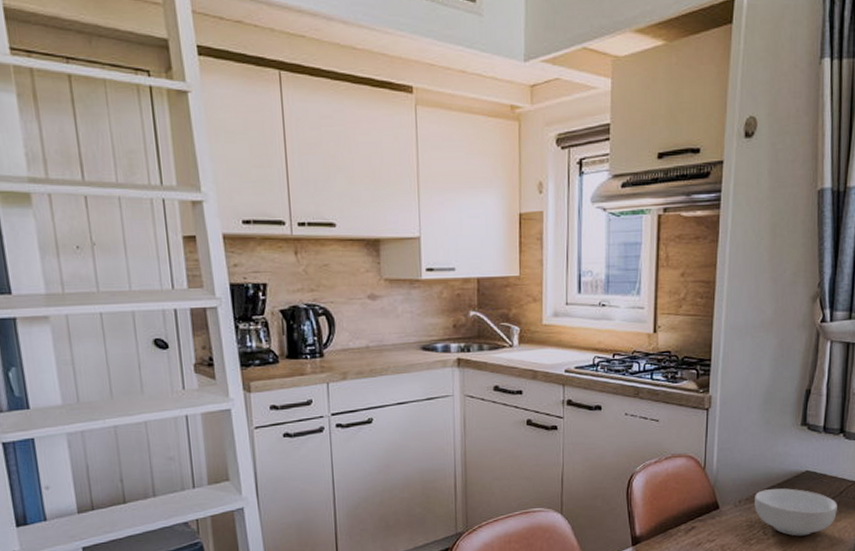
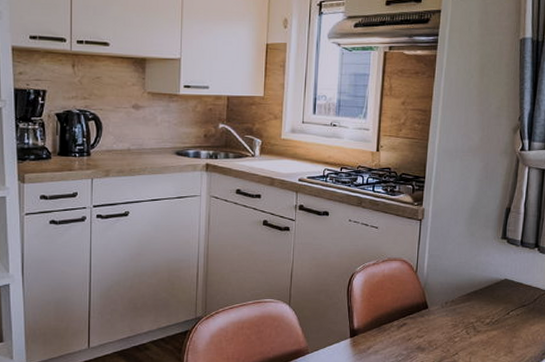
cereal bowl: present [755,488,837,536] -> none [459,294,532,337]

